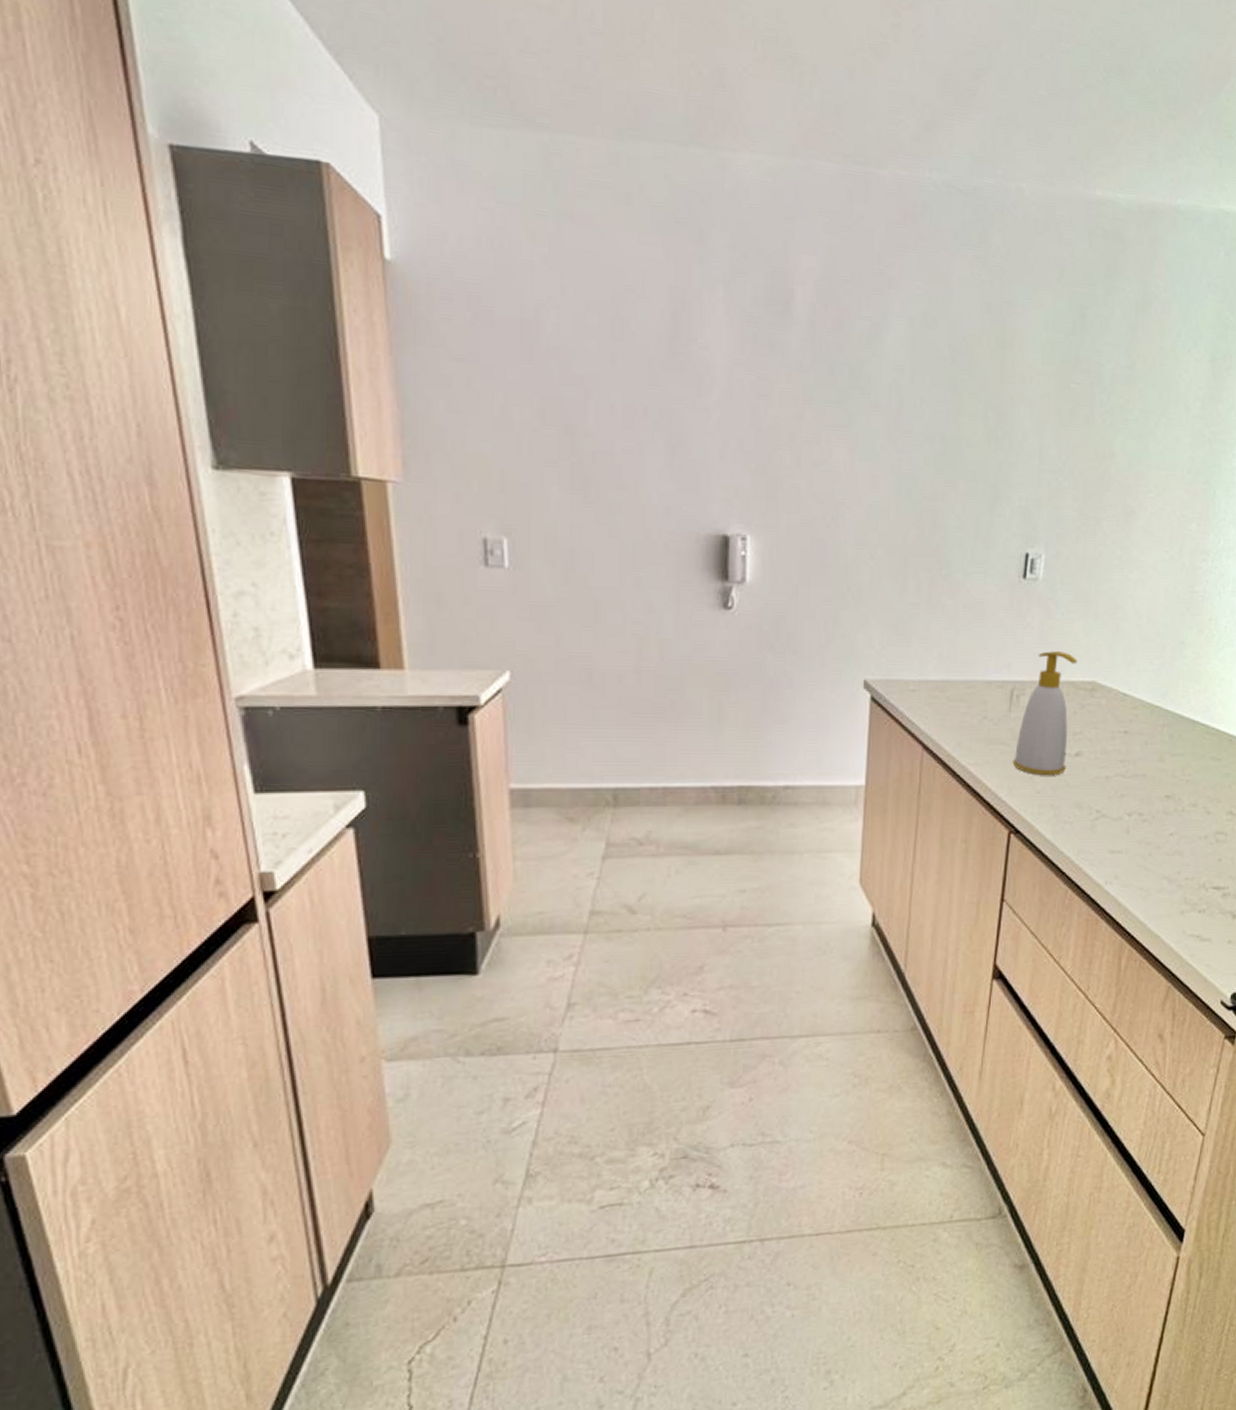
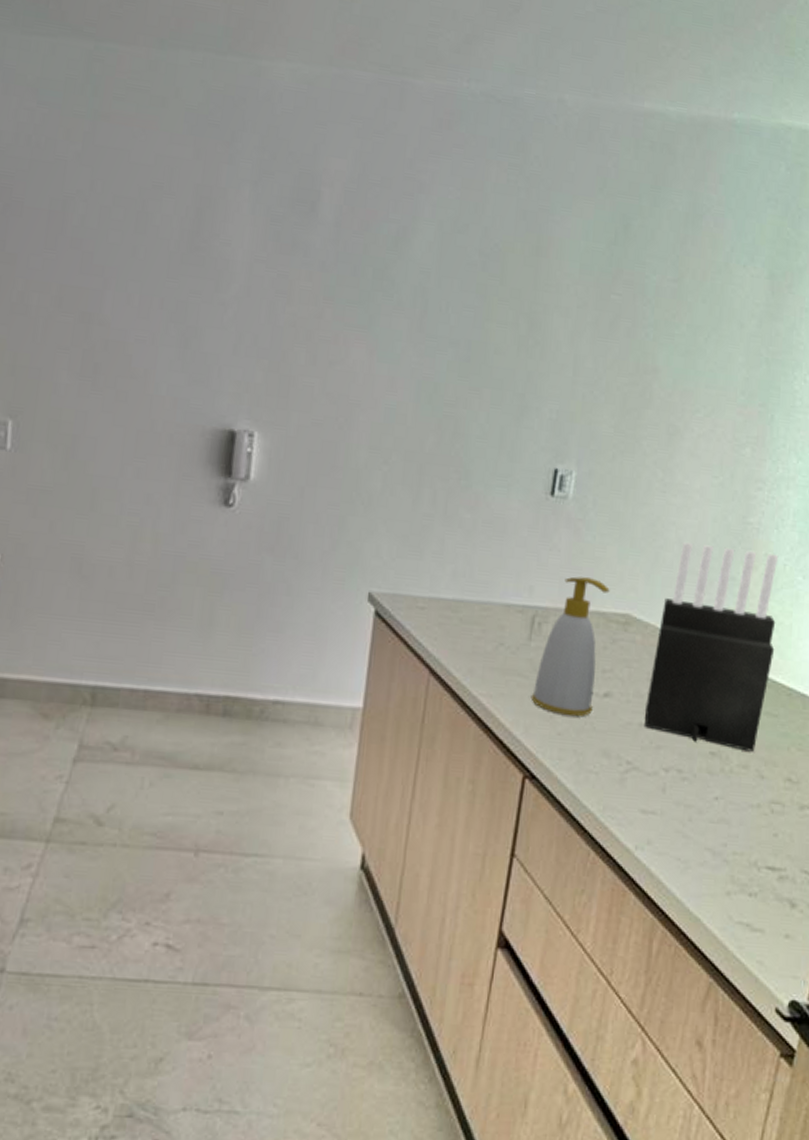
knife block: none [1109,613,1221,792] -> present [643,542,779,752]

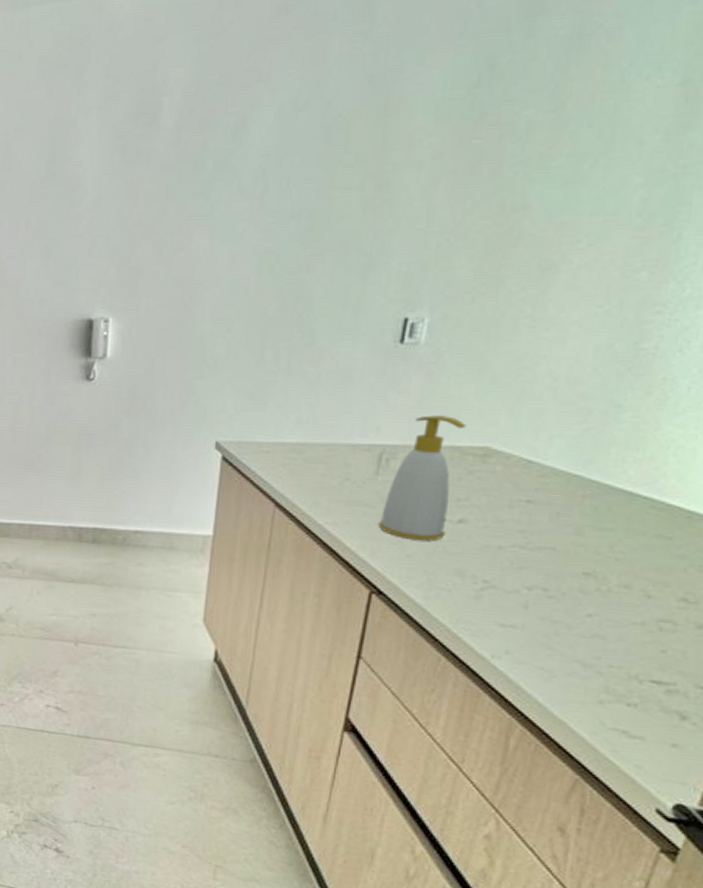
knife block: present [643,542,779,752] -> none [503,375,681,573]

